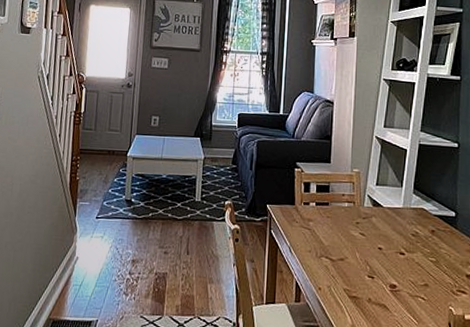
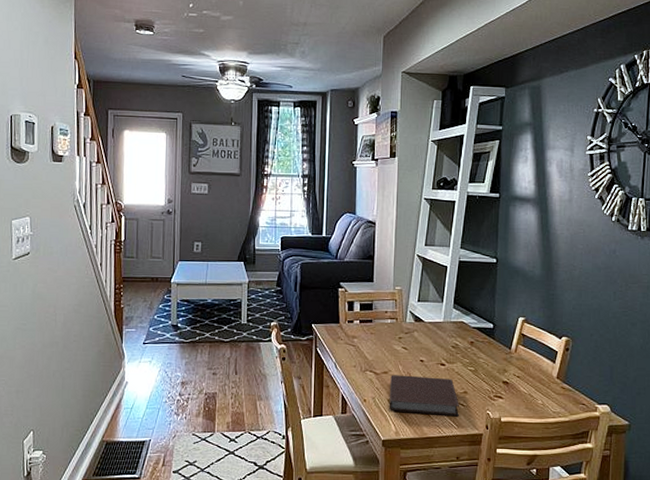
notebook: none [346,262,420,312] -> present [390,375,459,417]

